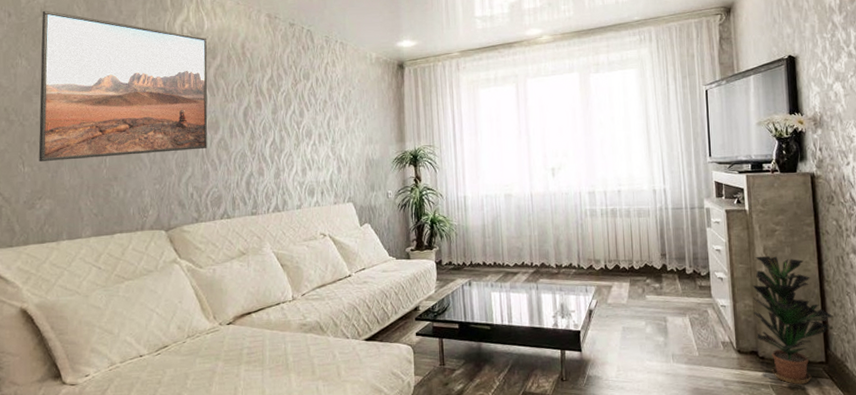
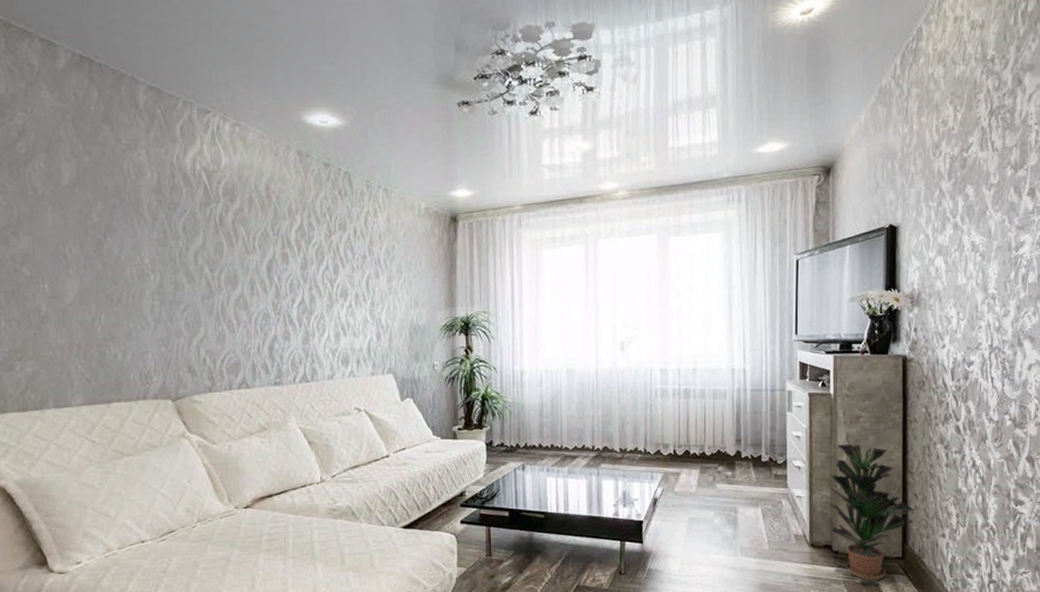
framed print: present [38,10,208,161] -> none [18,134,225,316]

